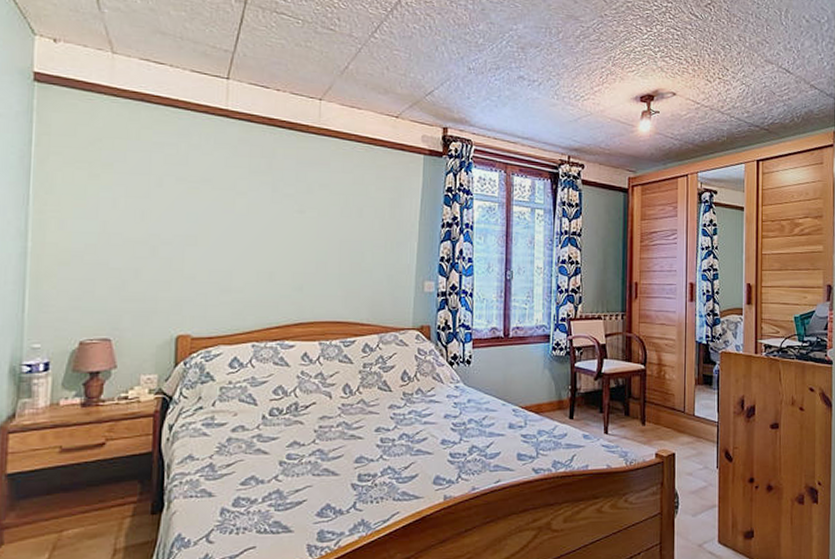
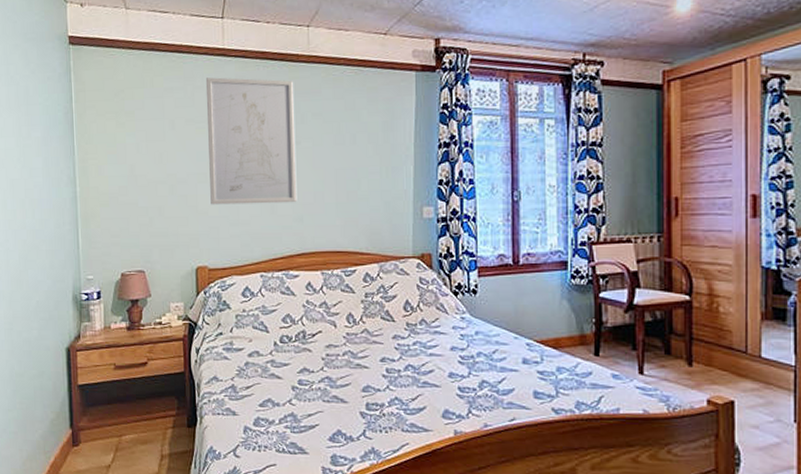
wall art: none [199,137,302,272] -> present [205,77,297,205]

